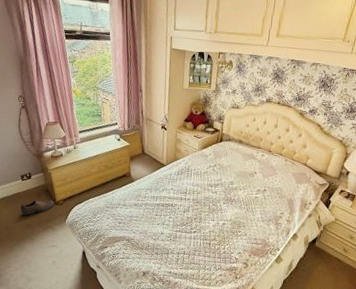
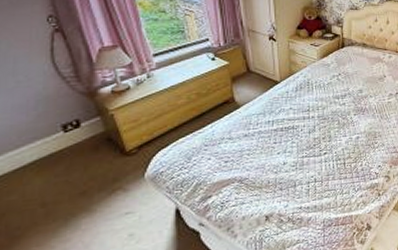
shoe: present [20,200,54,216] -> none [65,151,123,181]

